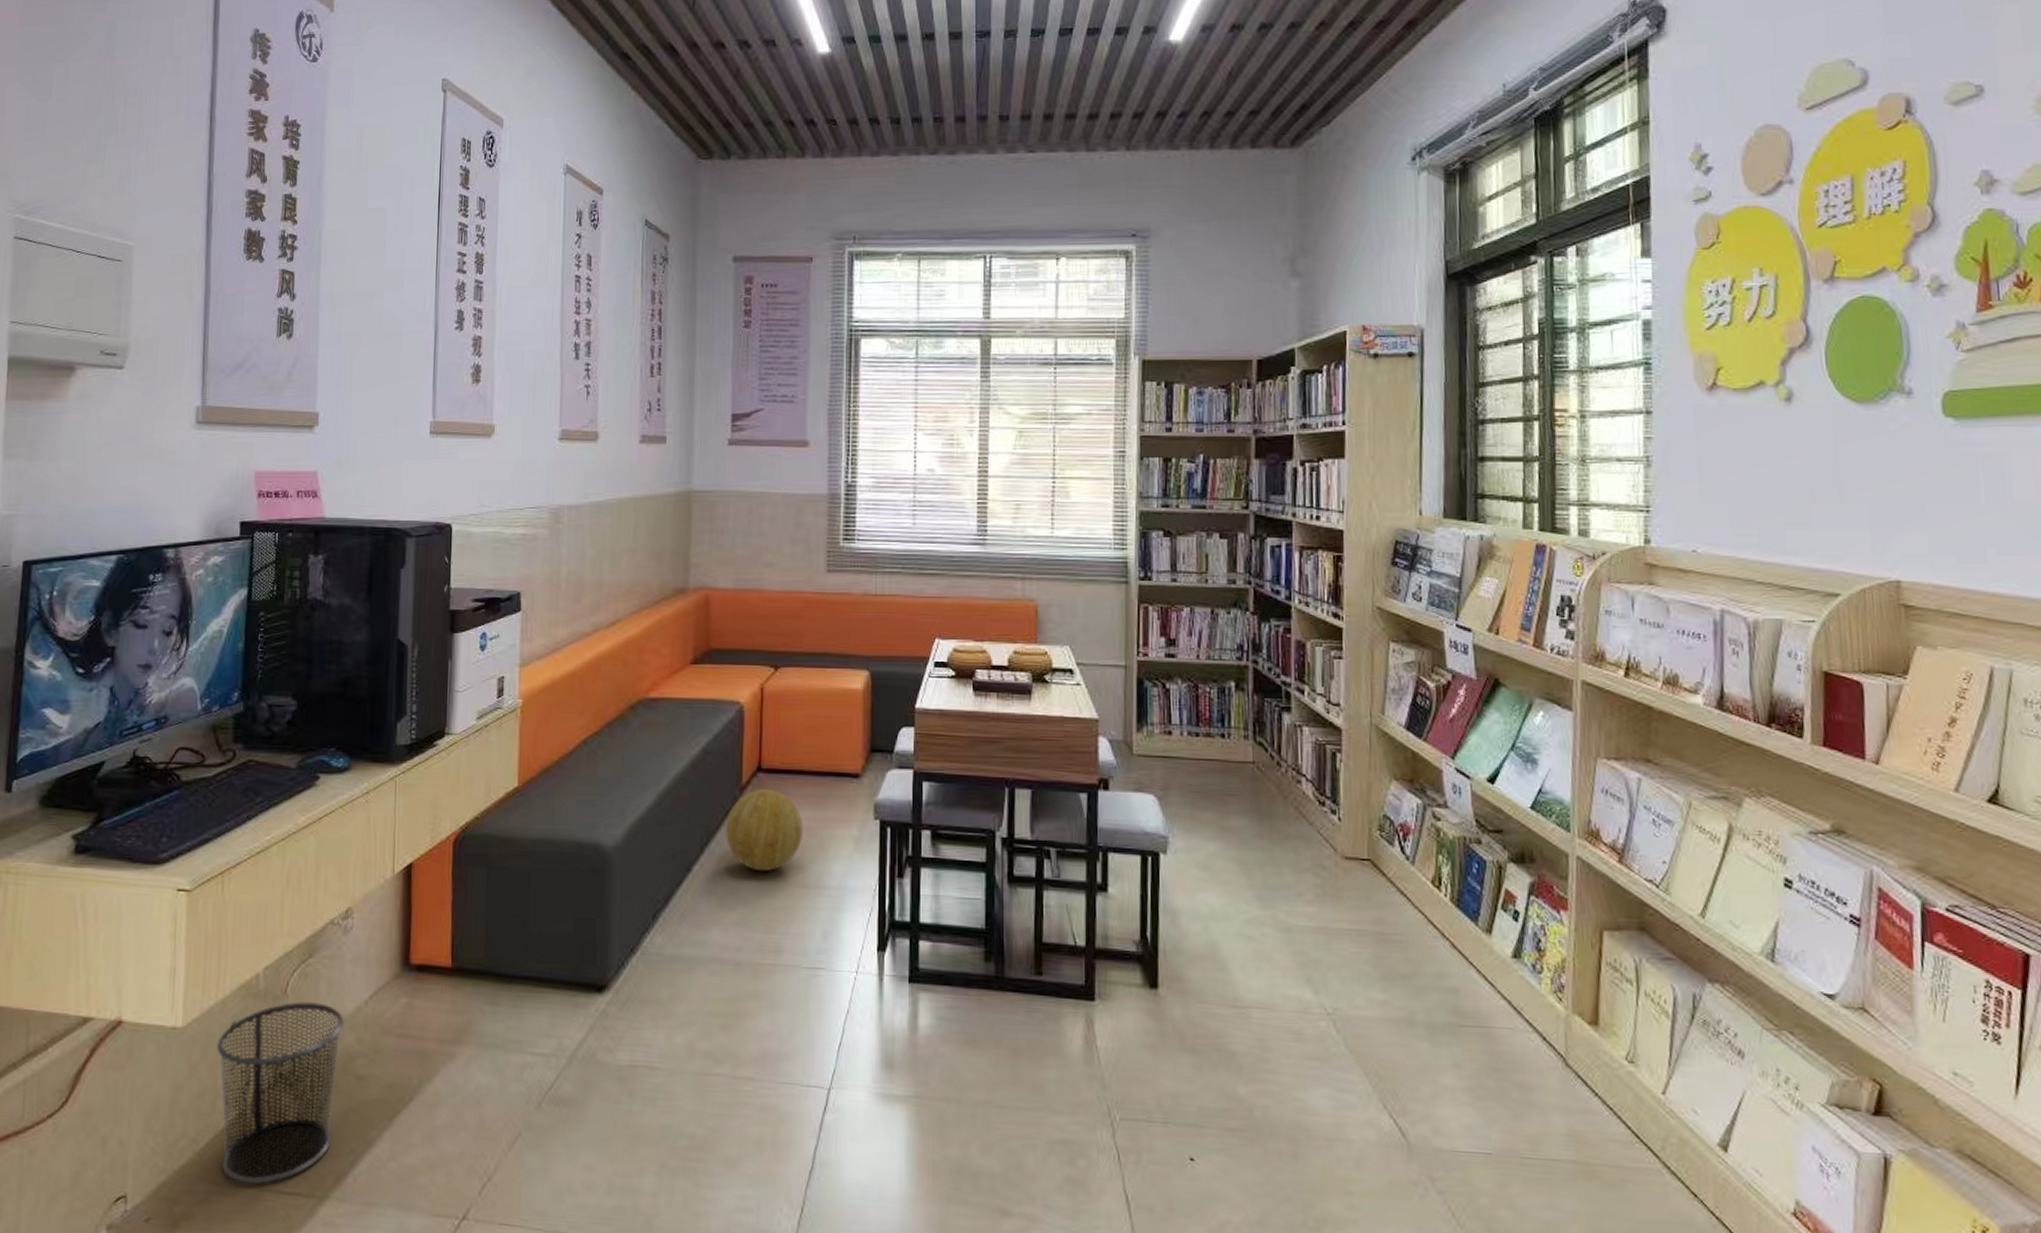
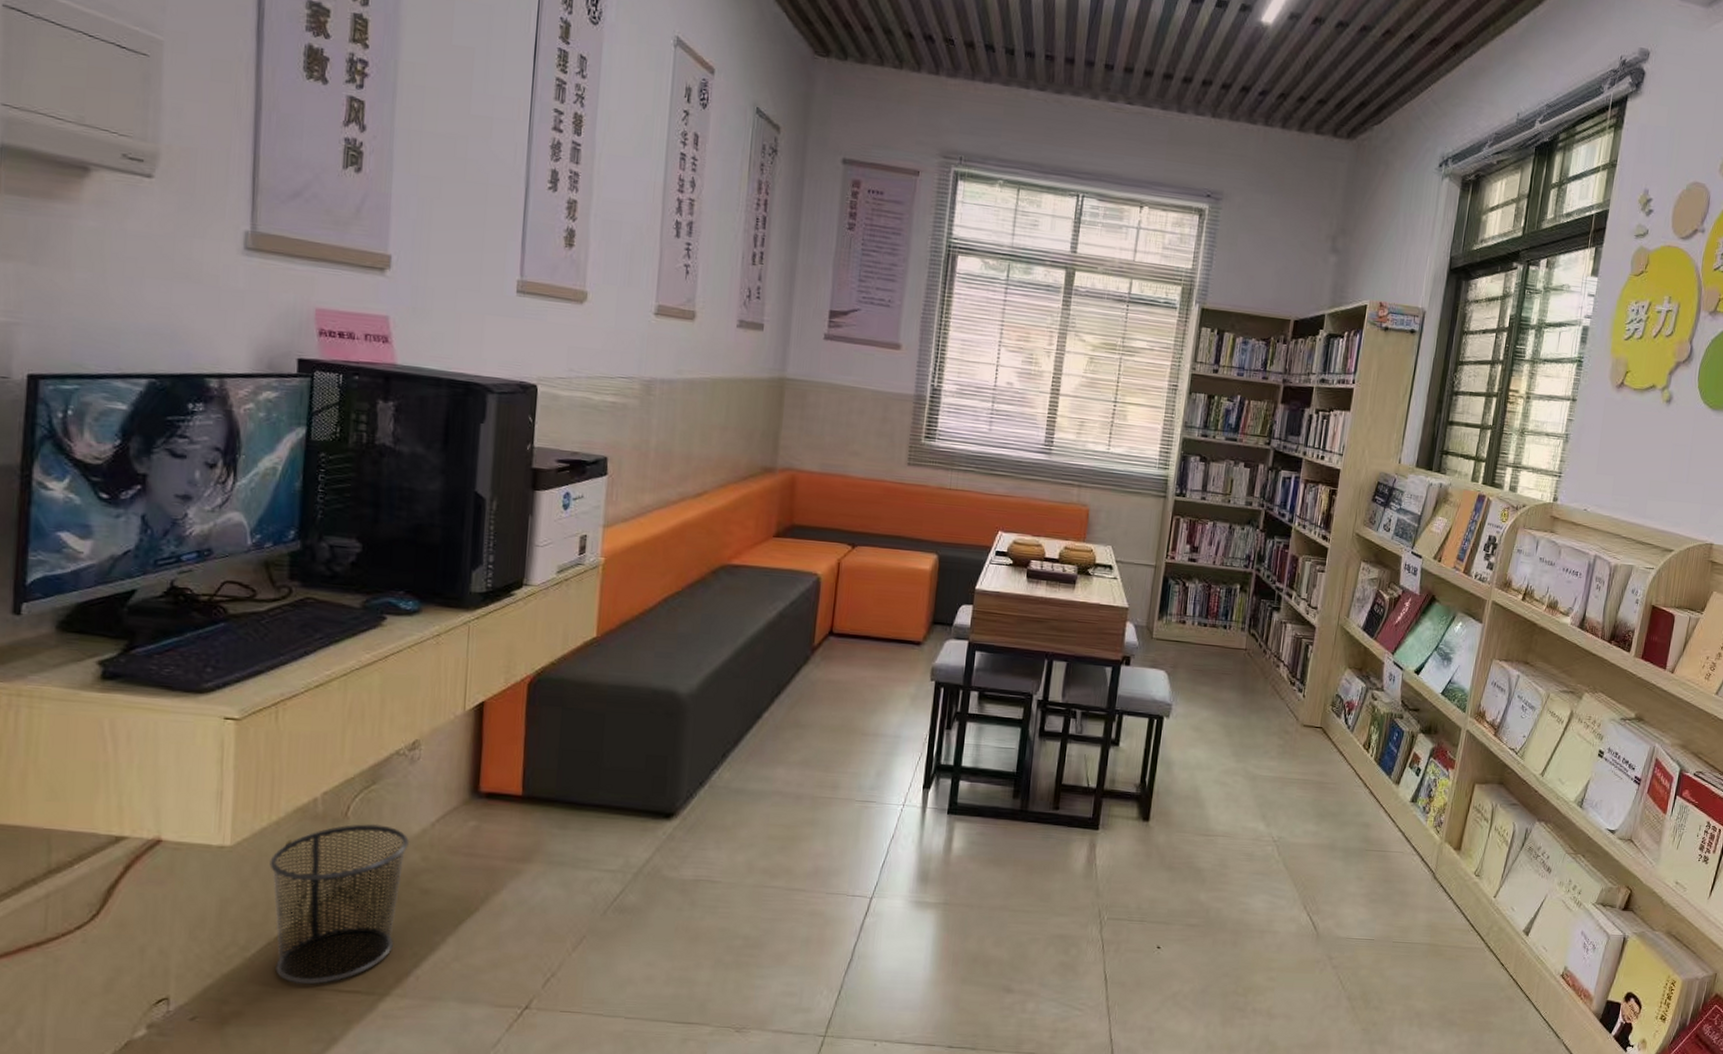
decorative ball: present [726,788,804,872] -> none [795,650,867,721]

